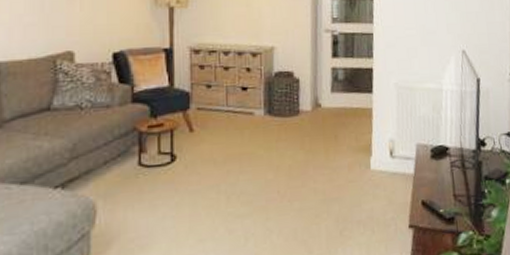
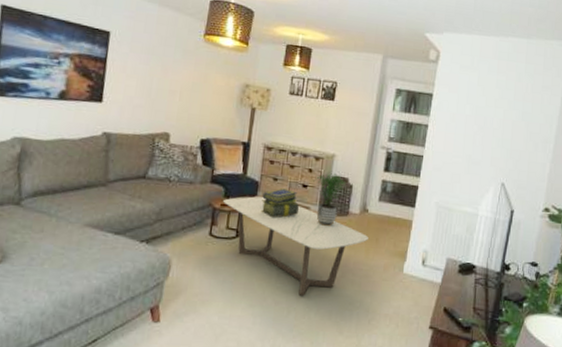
coffee table: none [151,109,326,218] -> present [223,196,368,296]
stack of books: none [196,95,241,133] -> present [261,188,299,218]
potted plant: none [250,67,293,132] -> present [310,172,348,227]

